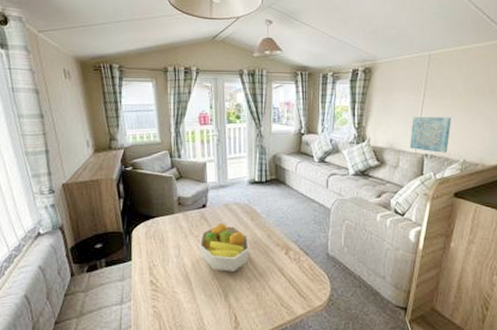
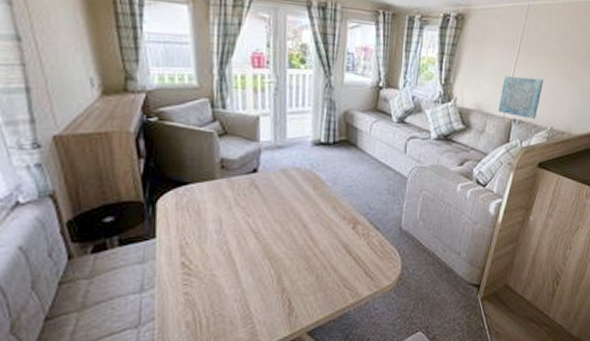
fruit bowl: present [199,222,250,272] -> none [247,191,311,250]

